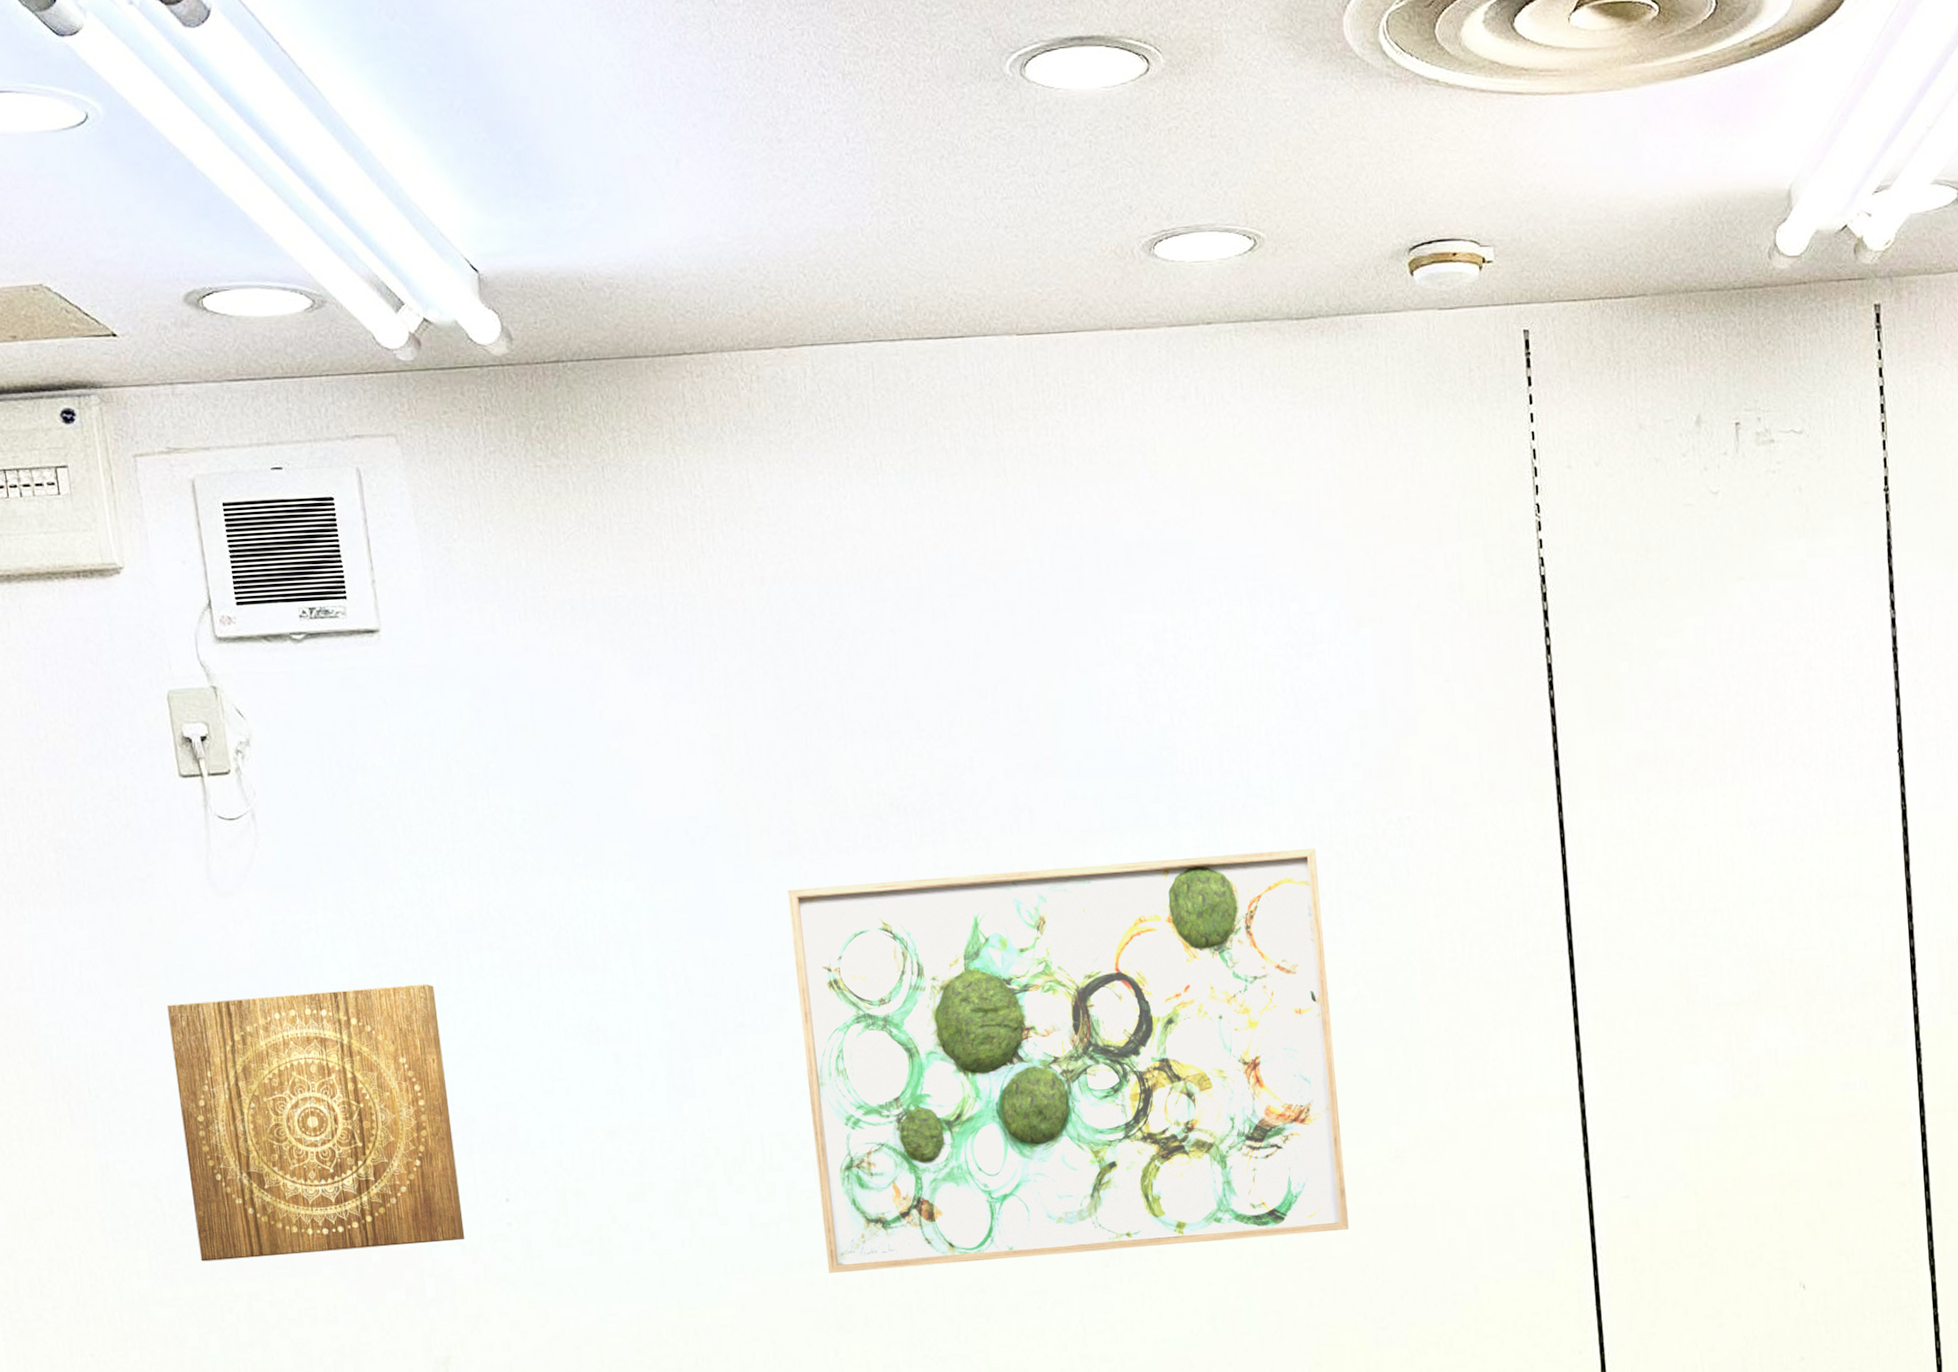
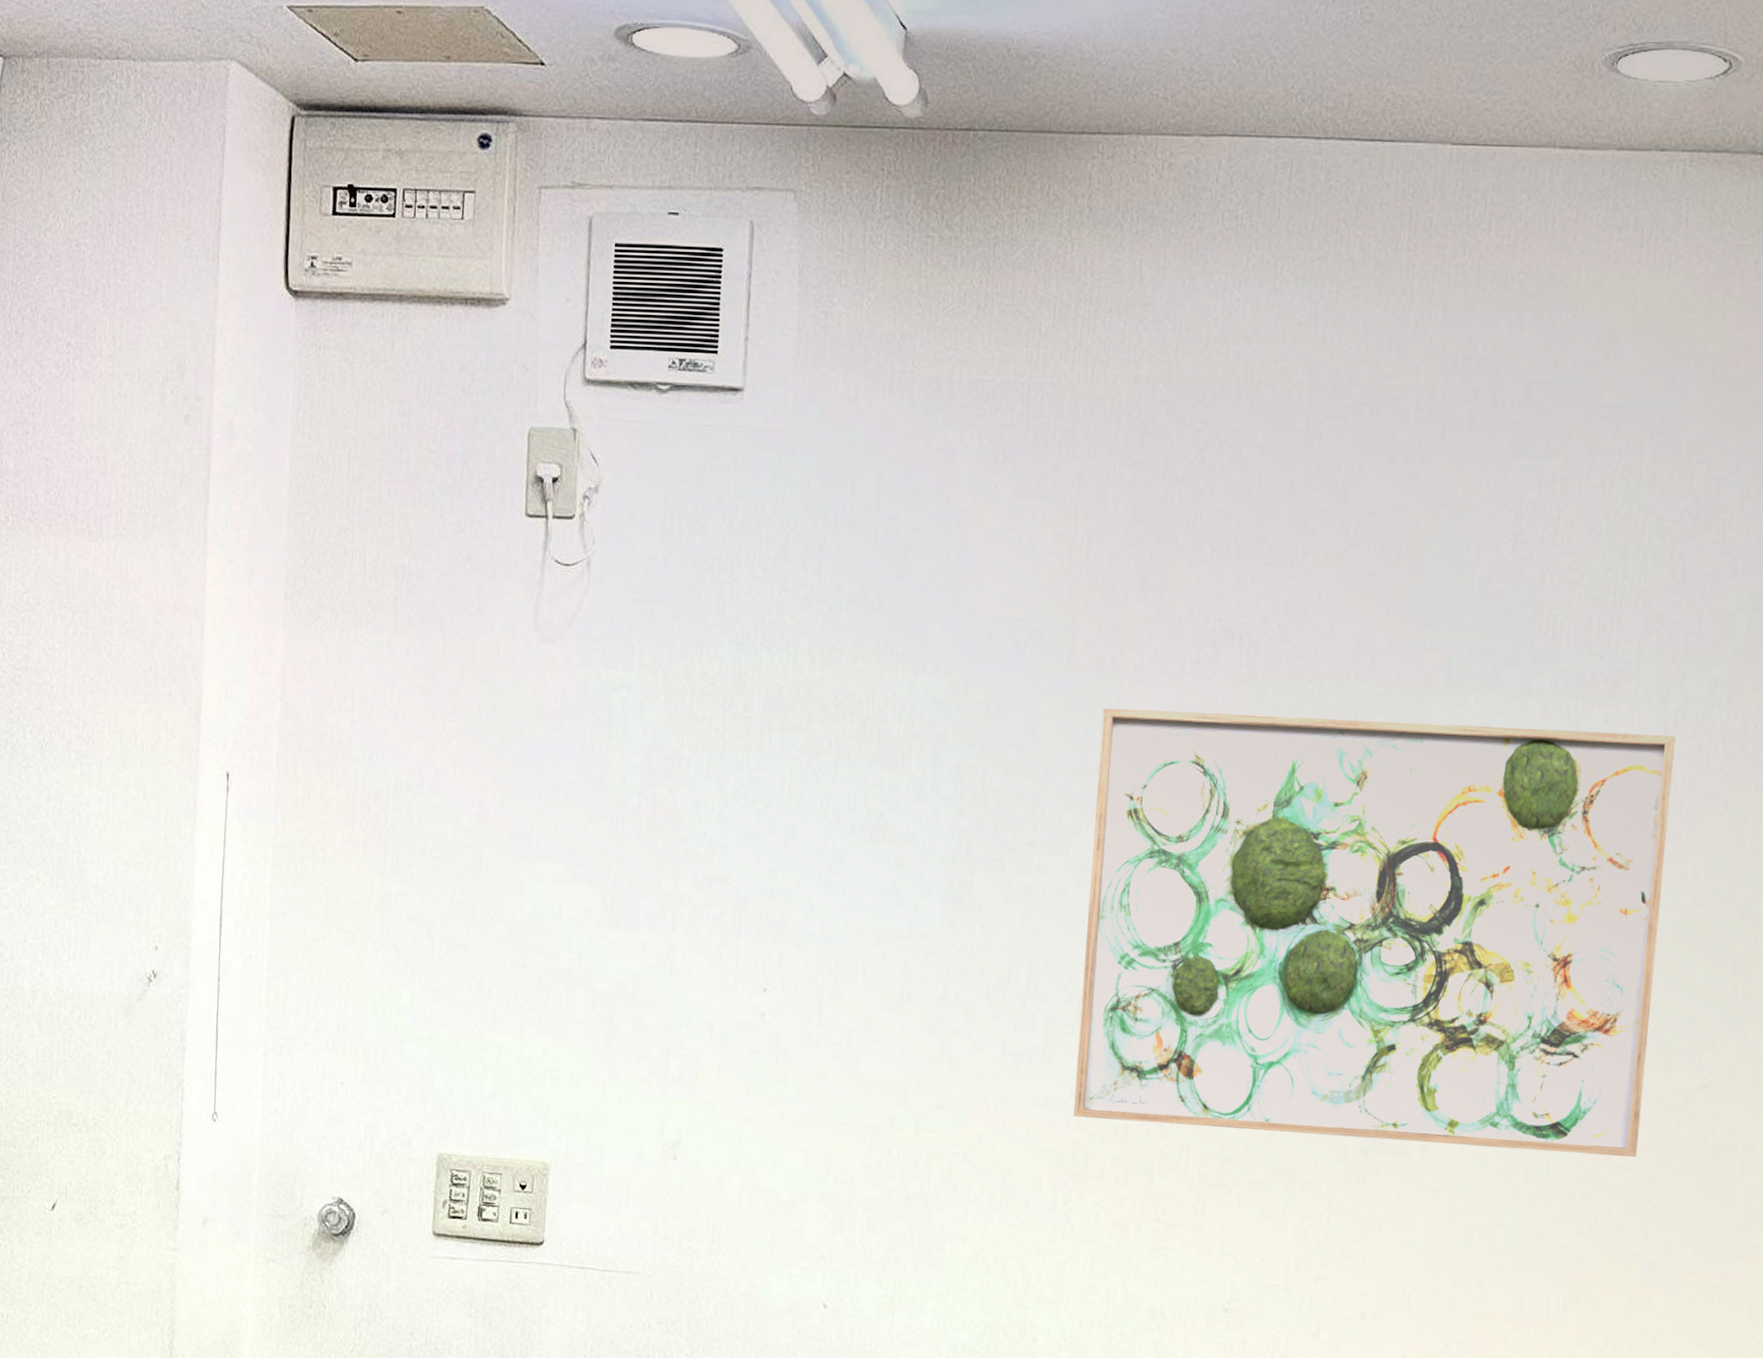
wall art: present [167,983,465,1262] -> none [460,743,732,1023]

